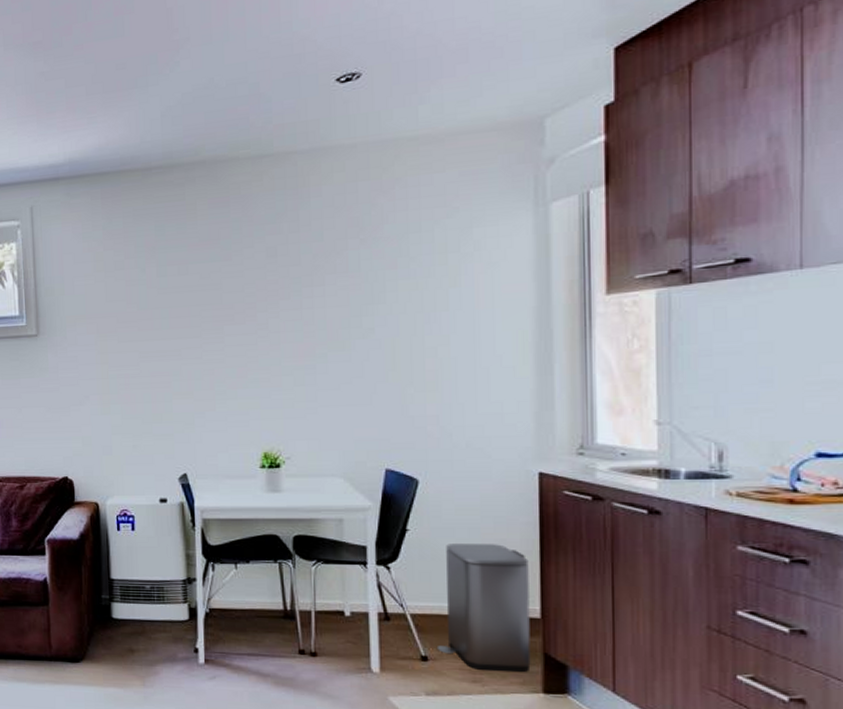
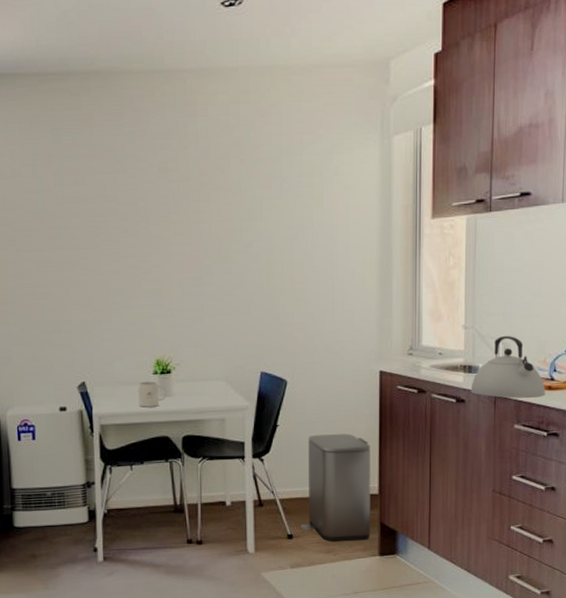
mug: none [243,475,276,503] -> present [138,381,167,408]
kettle: none [669,433,785,513] -> present [470,335,545,399]

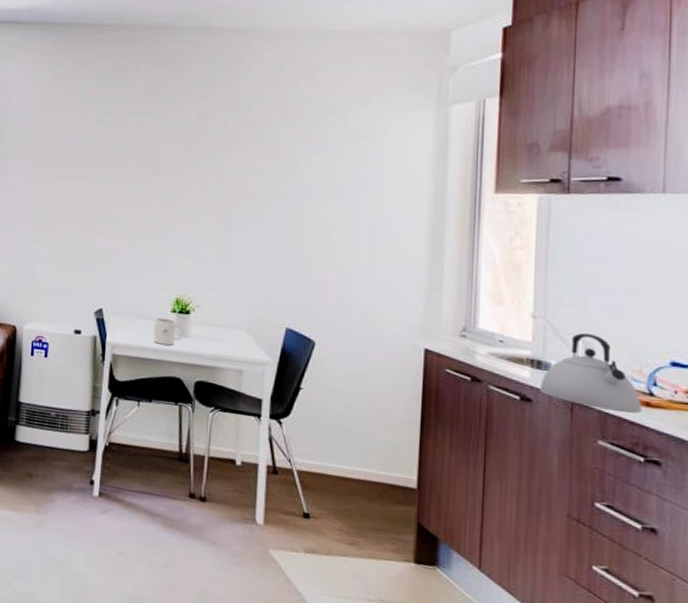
pedal bin: present [300,434,371,542] -> none [318,406,410,540]

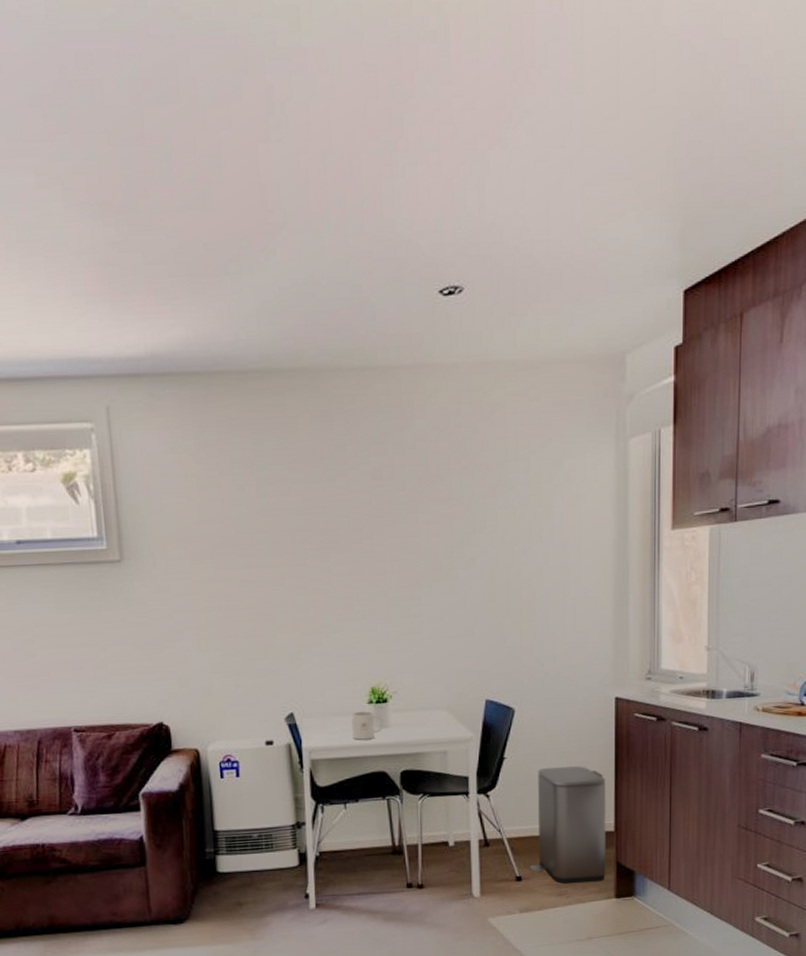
pedal bin: none [318,406,410,540] -> present [529,766,606,884]
kettle: present [539,332,642,414] -> none [714,656,795,726]

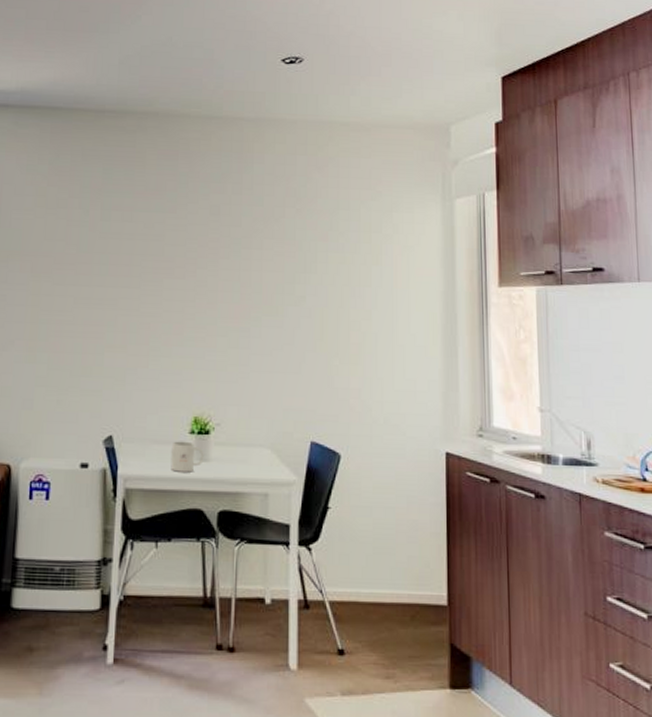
pedal bin: present [529,766,606,884] -> none [353,524,439,665]

